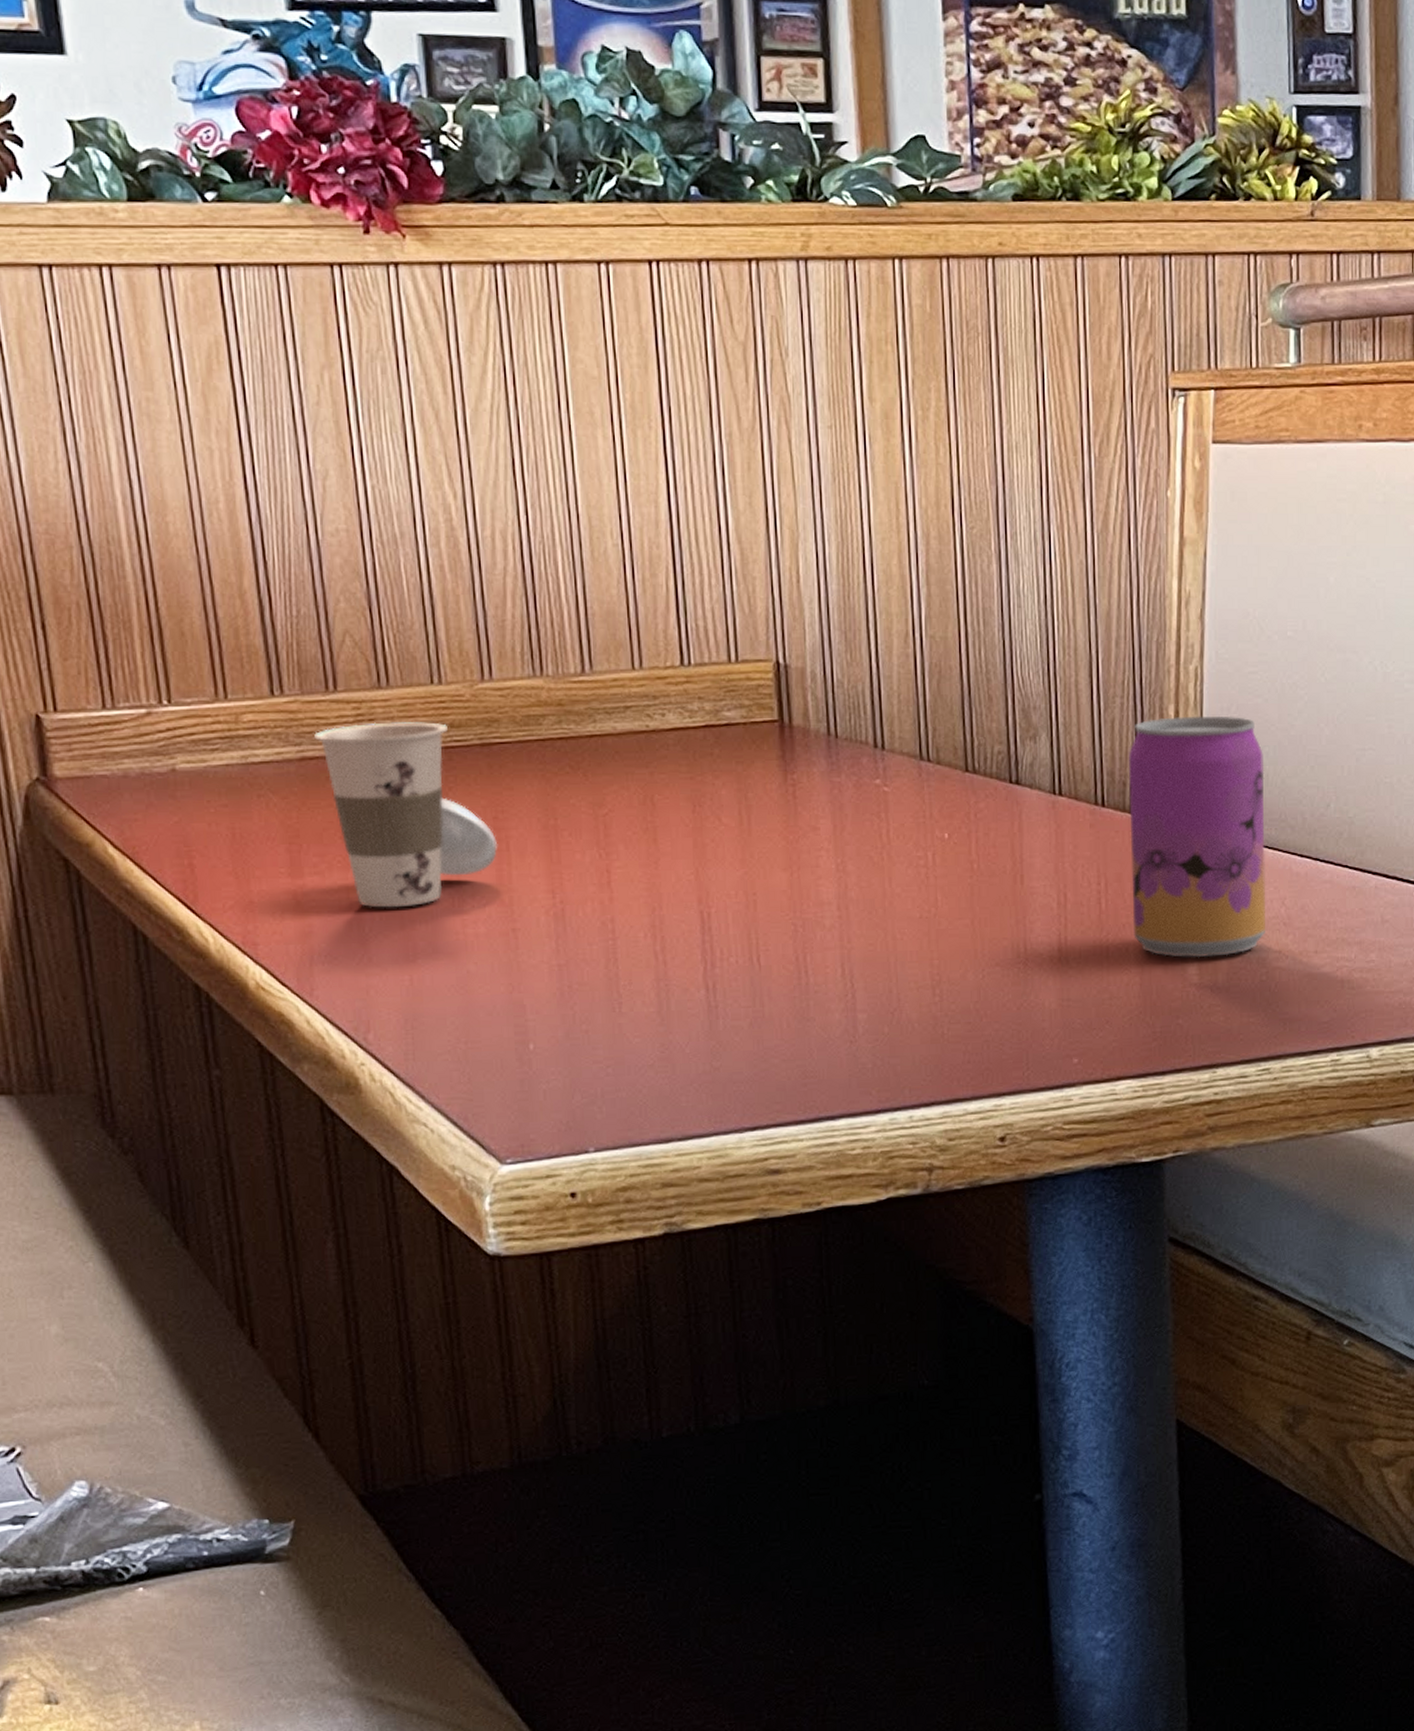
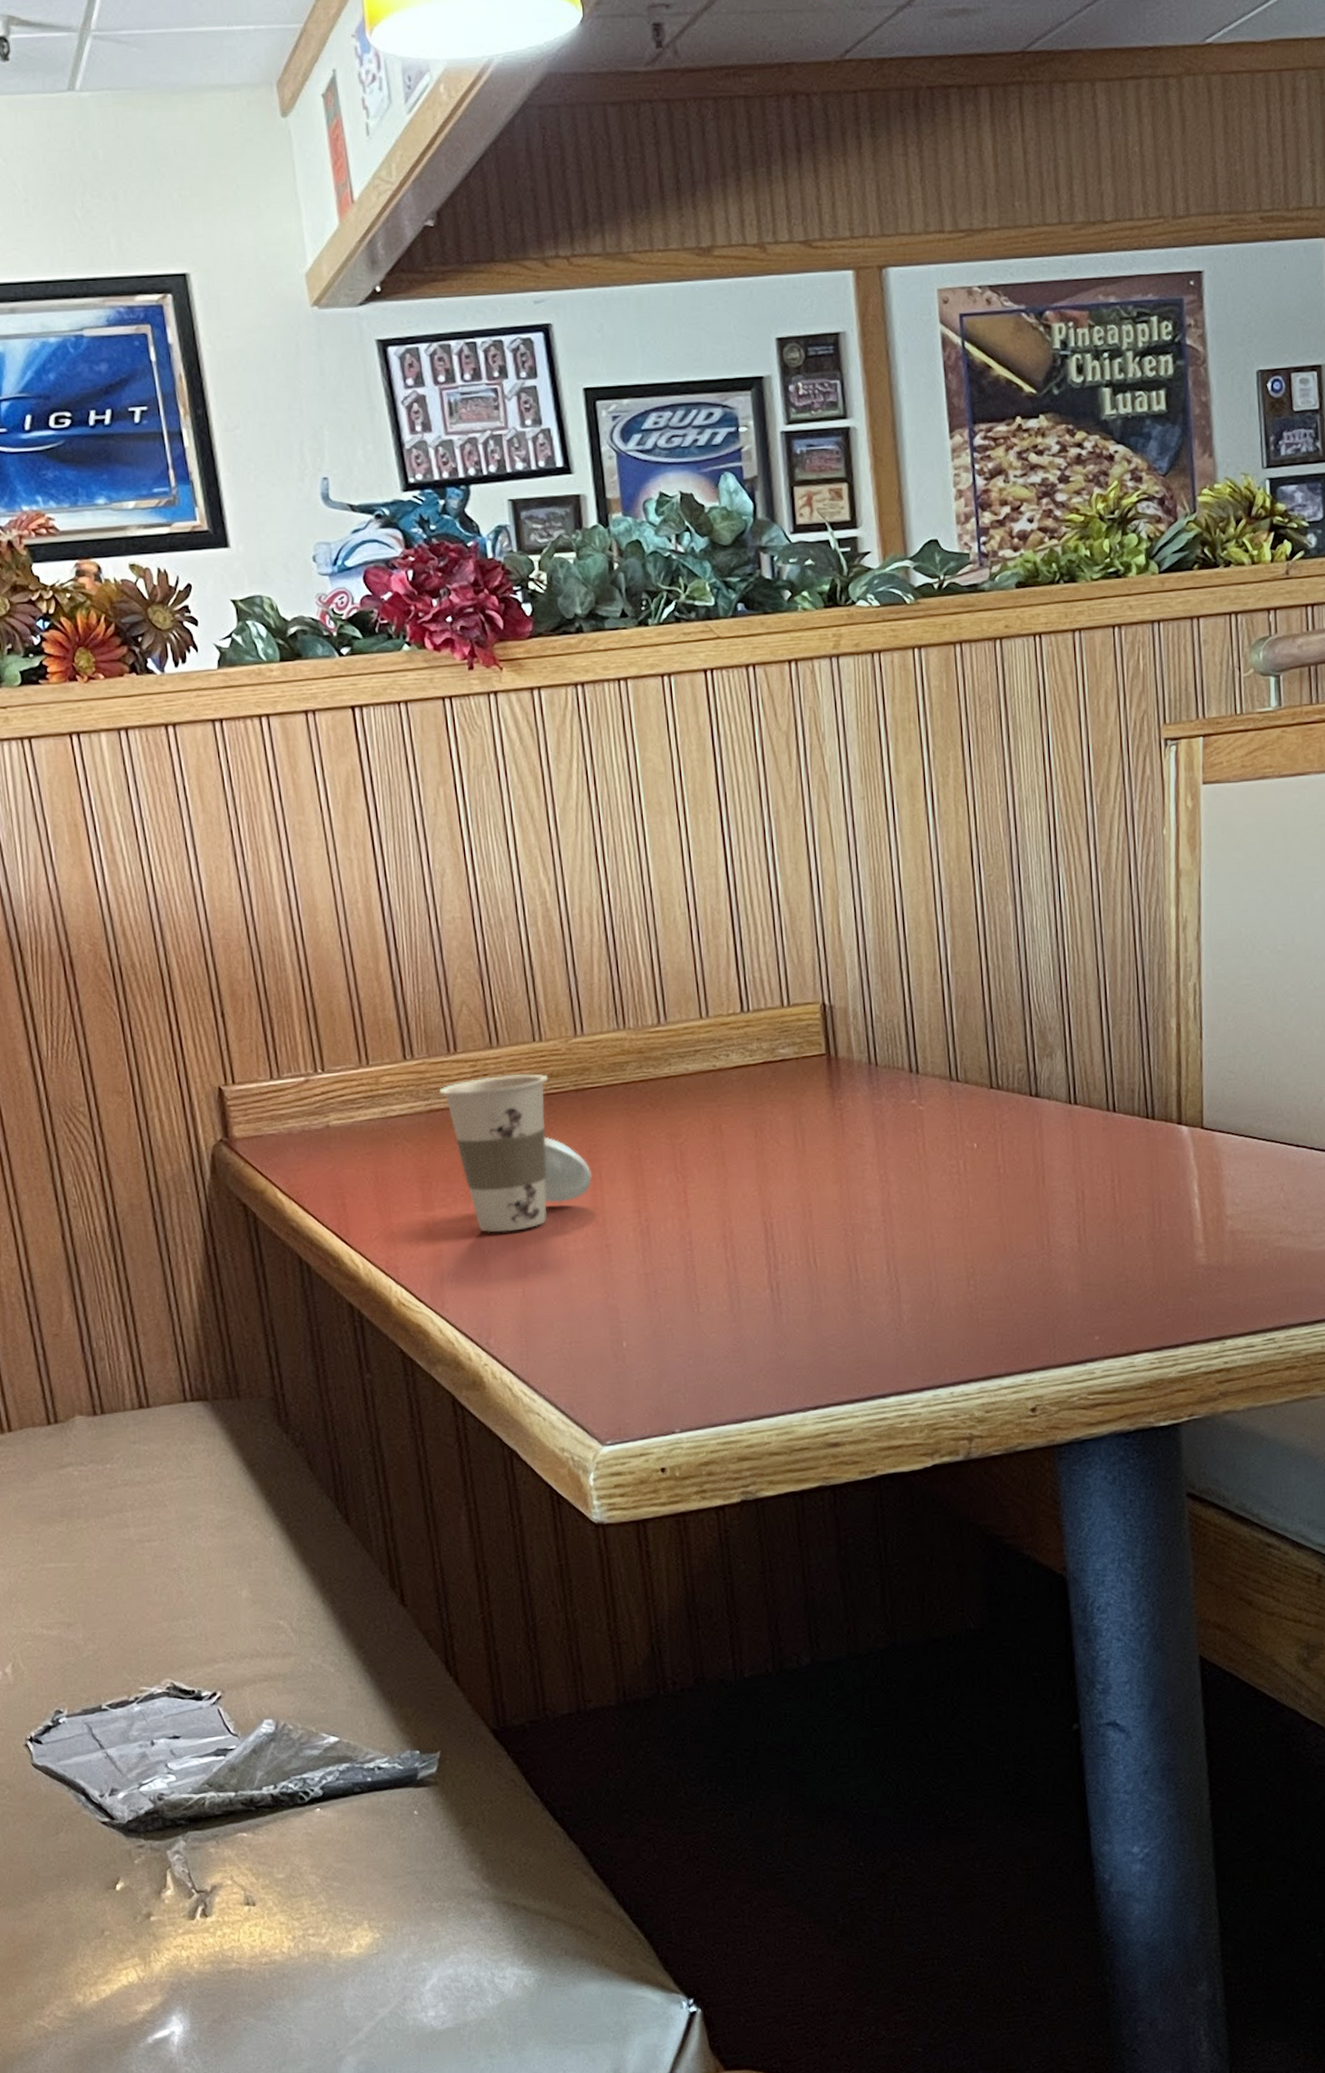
beer can: present [1128,716,1266,958] -> none [1136,1025,1266,1242]

